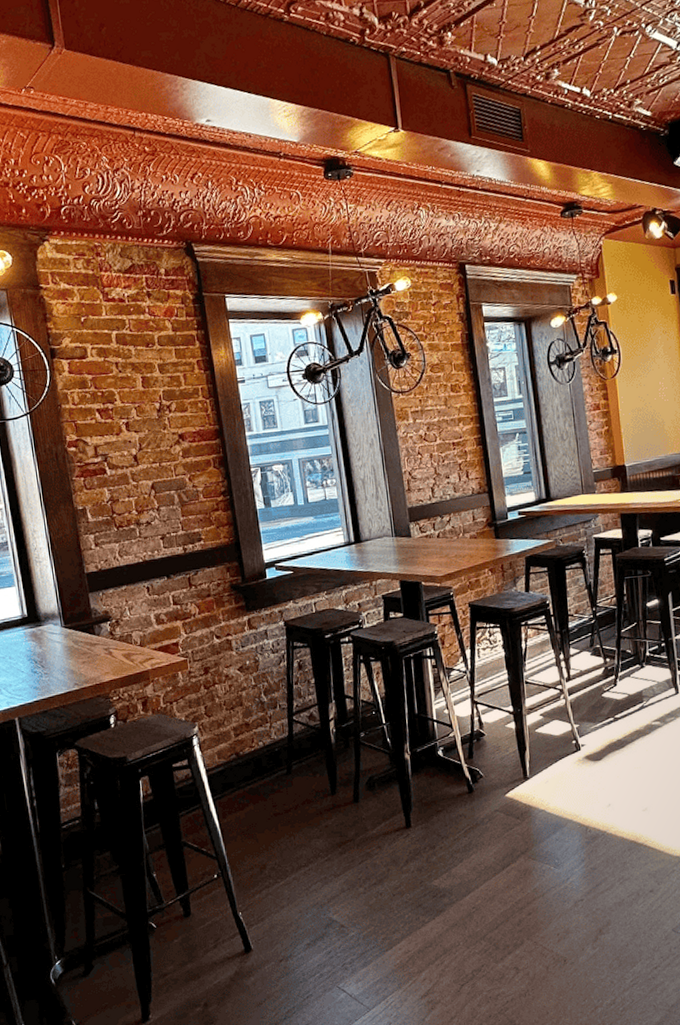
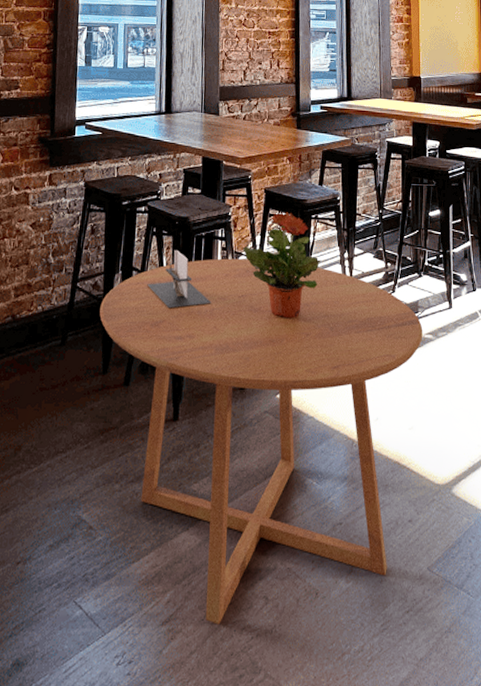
dining table: none [319,671,650,994] -> present [99,258,423,625]
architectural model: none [362,673,429,729] -> present [147,249,212,309]
potted plant: none [454,623,537,724] -> present [243,212,322,319]

